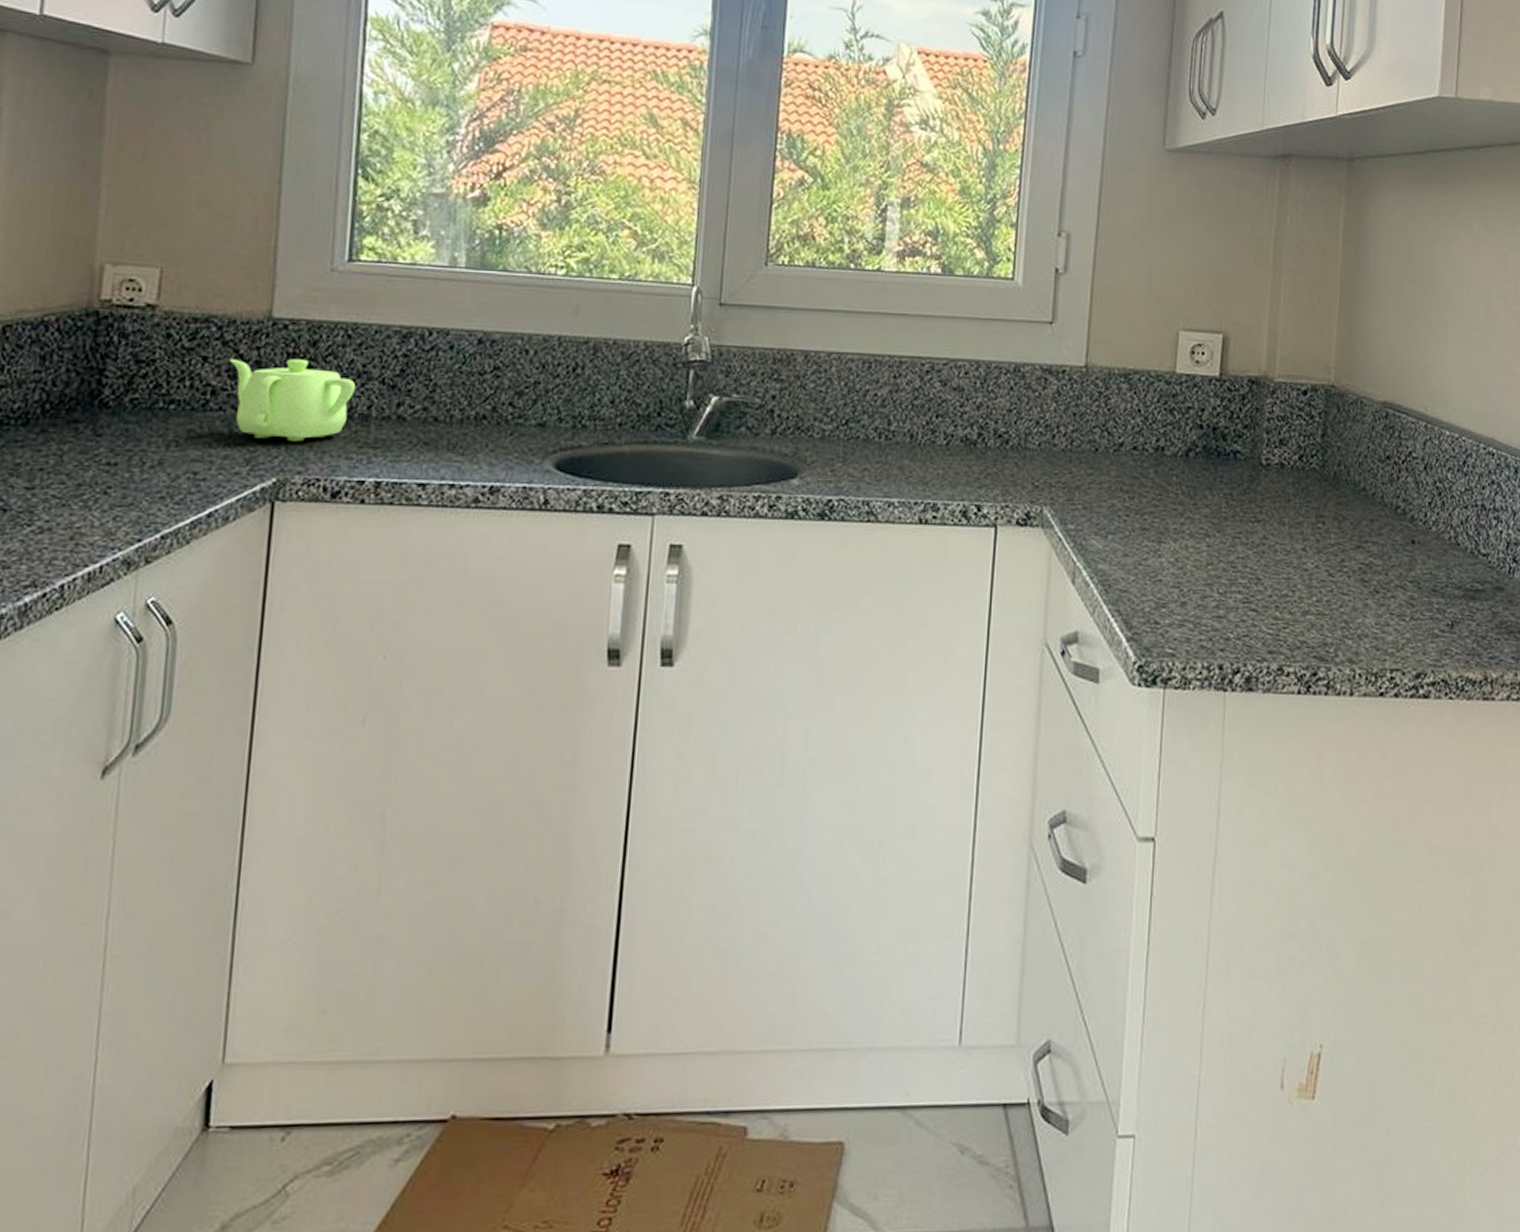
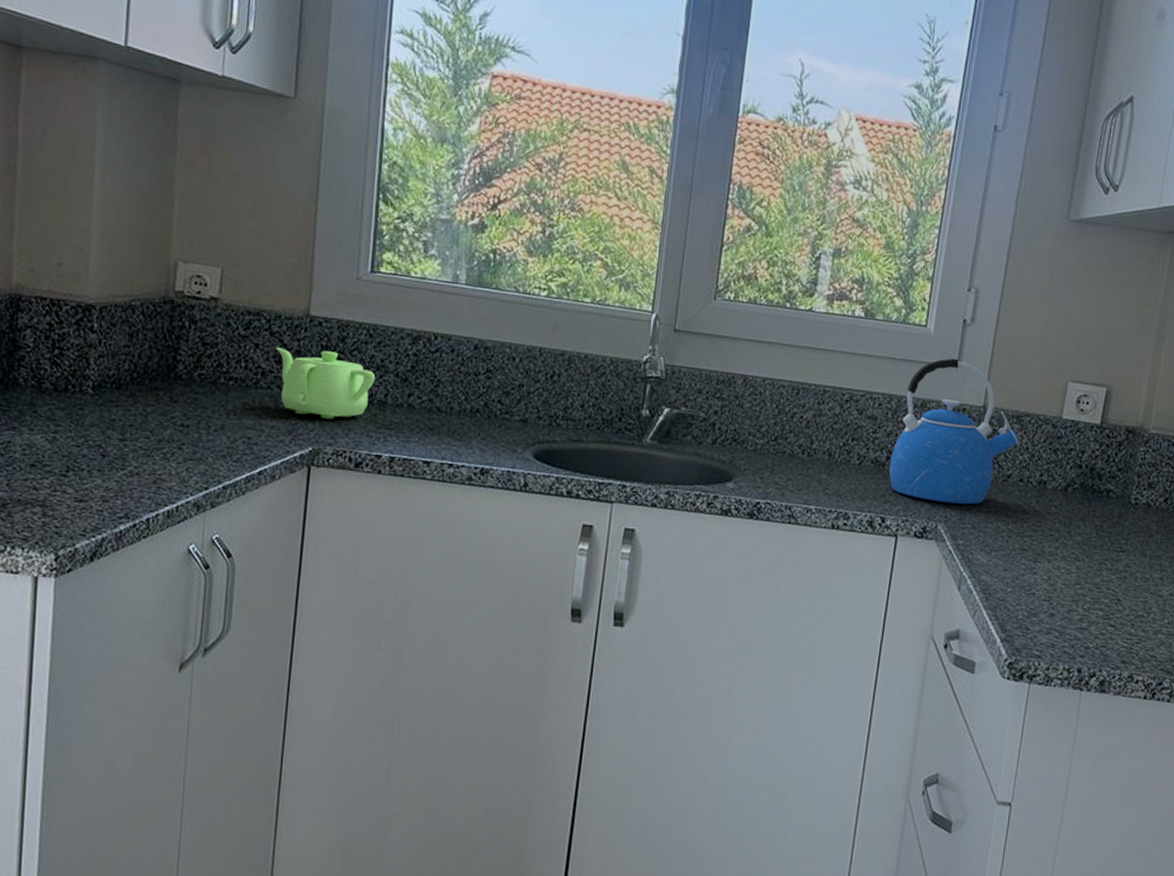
kettle: none [982,313,1129,482] -> present [889,358,1019,505]

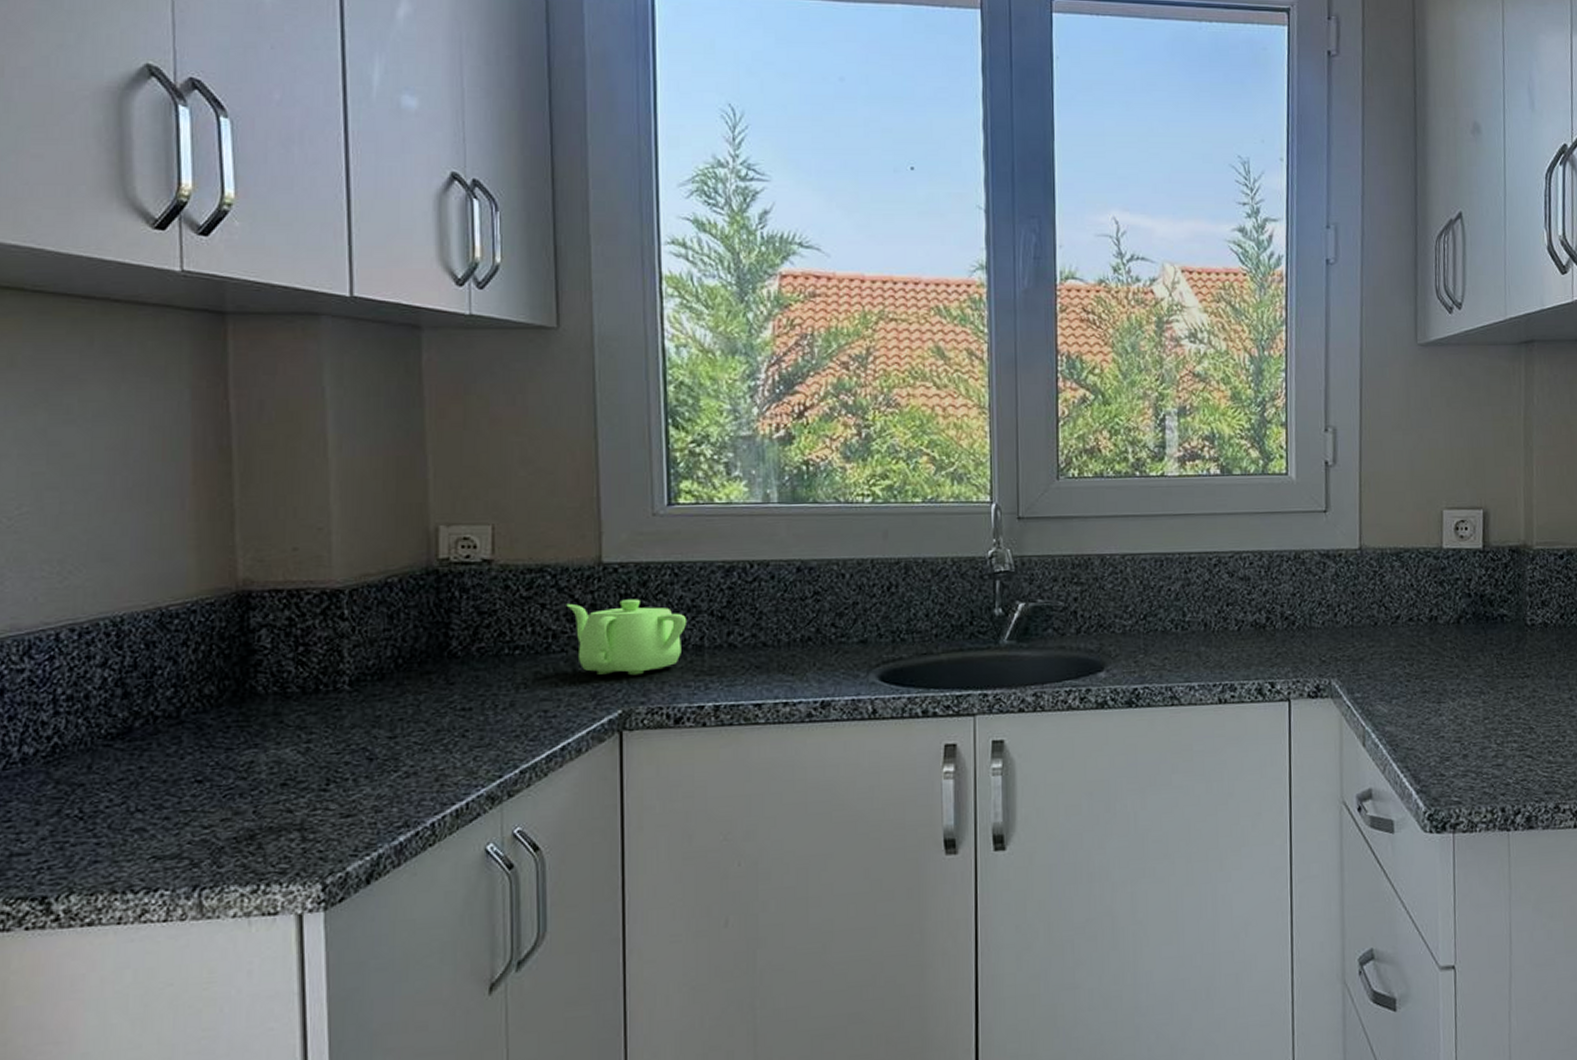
kettle: present [889,358,1019,505] -> none [1271,503,1402,657]

